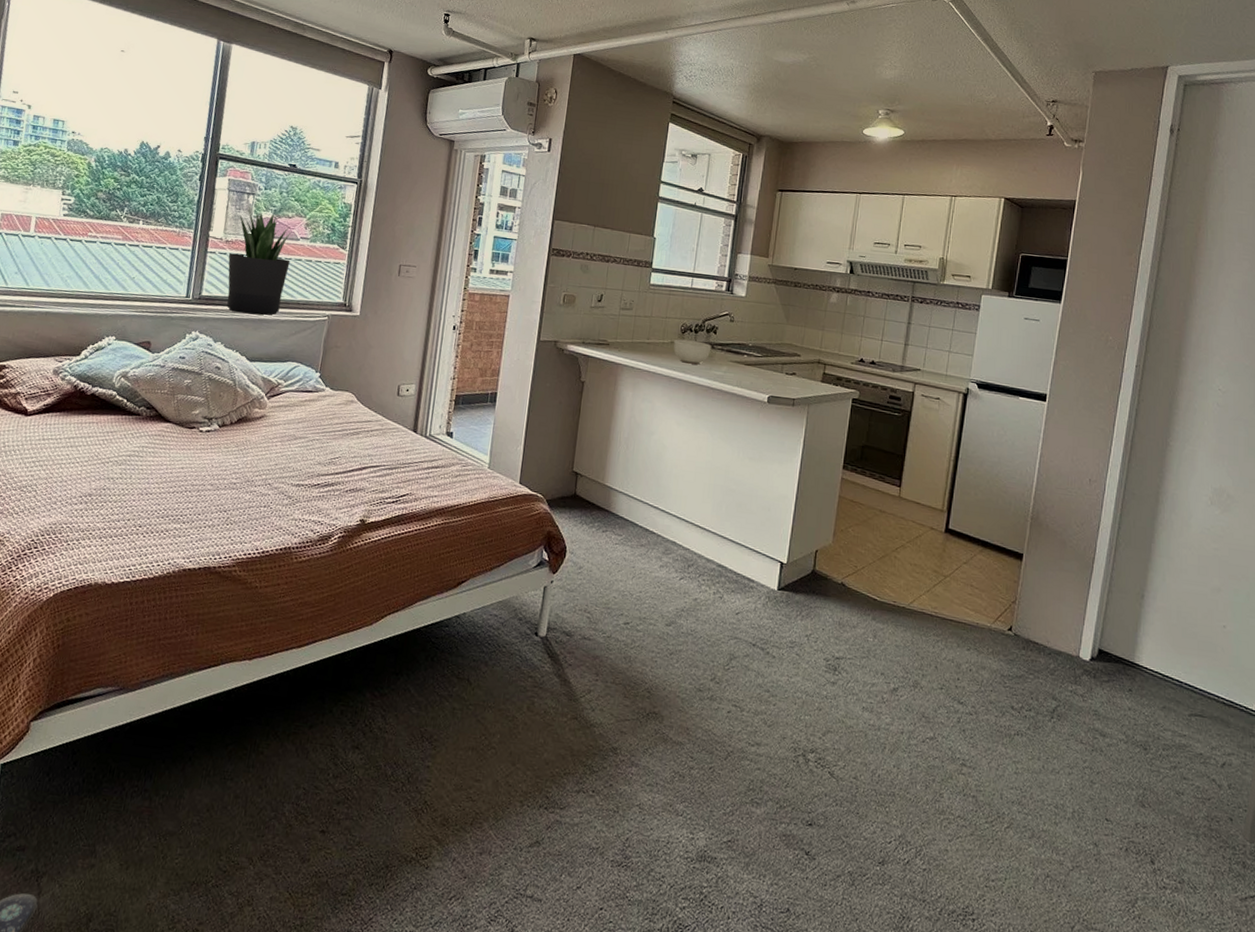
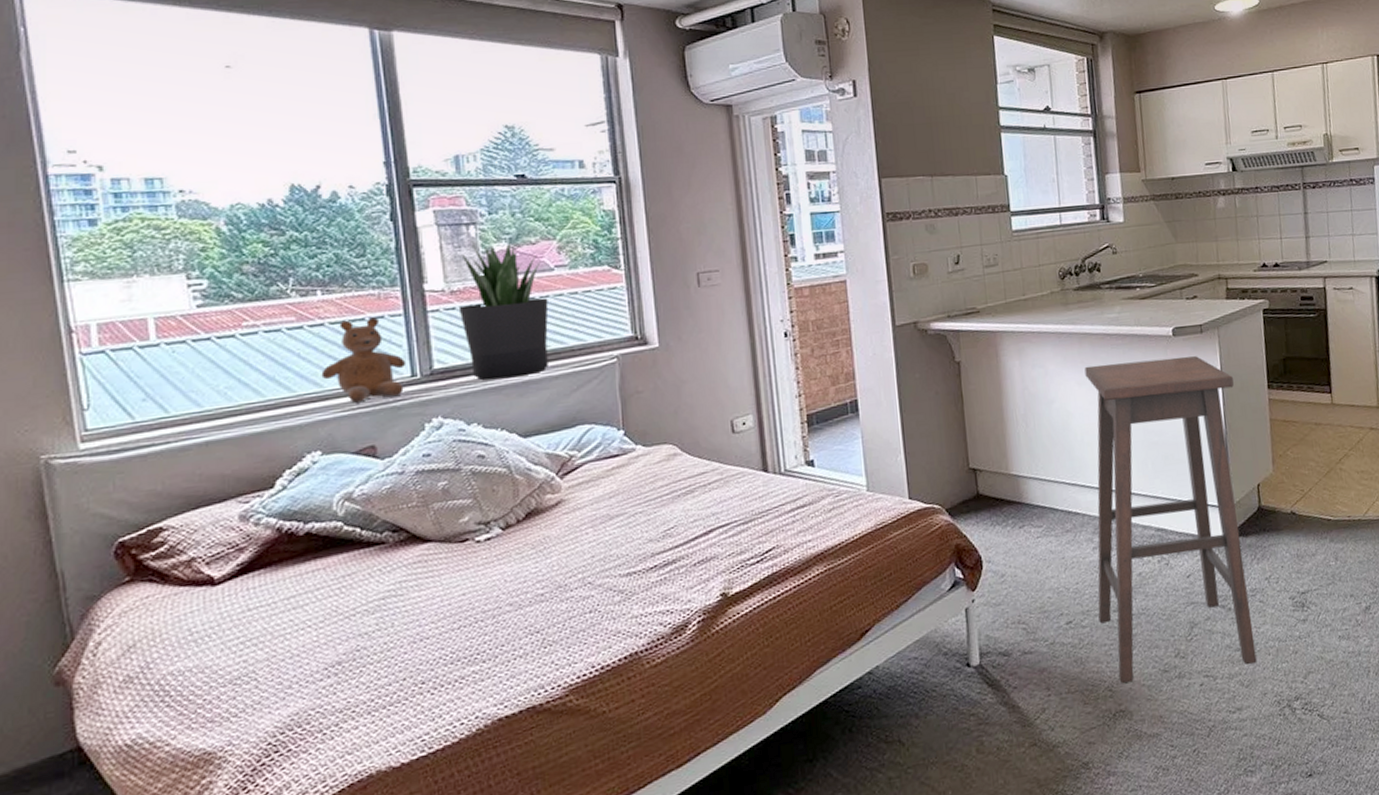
teddy bear: none [128,246,185,310] -> present [321,317,406,403]
bar stool: none [652,410,813,707] -> present [1084,356,1257,684]
bowl: present [673,339,712,365] -> none [1053,284,1099,313]

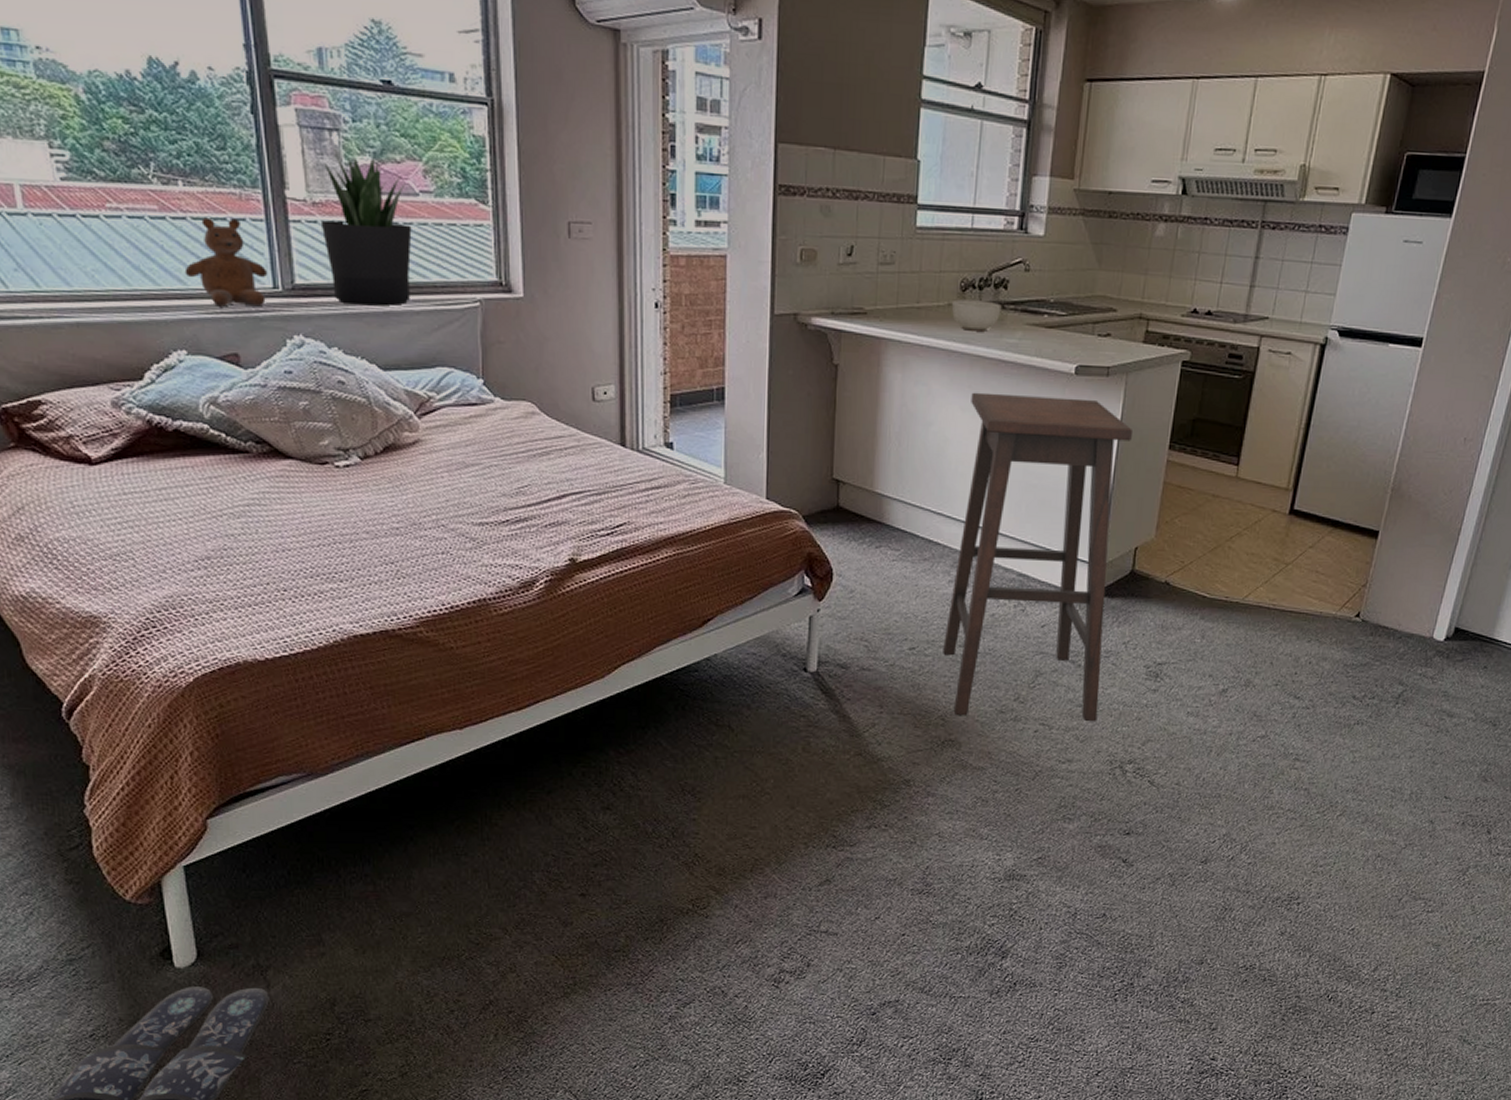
bowl: none [1053,284,1099,313] -> present [951,299,1002,332]

